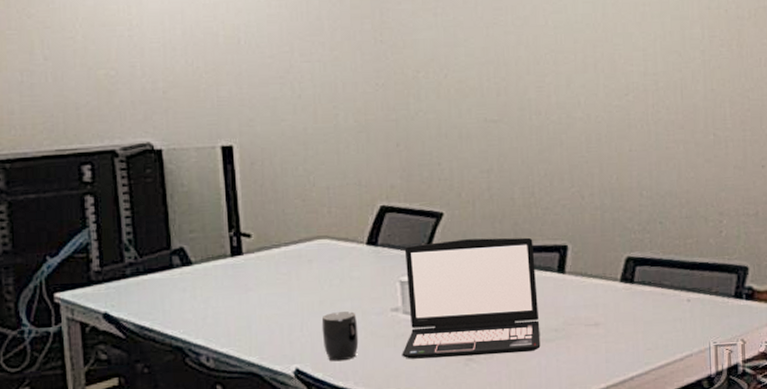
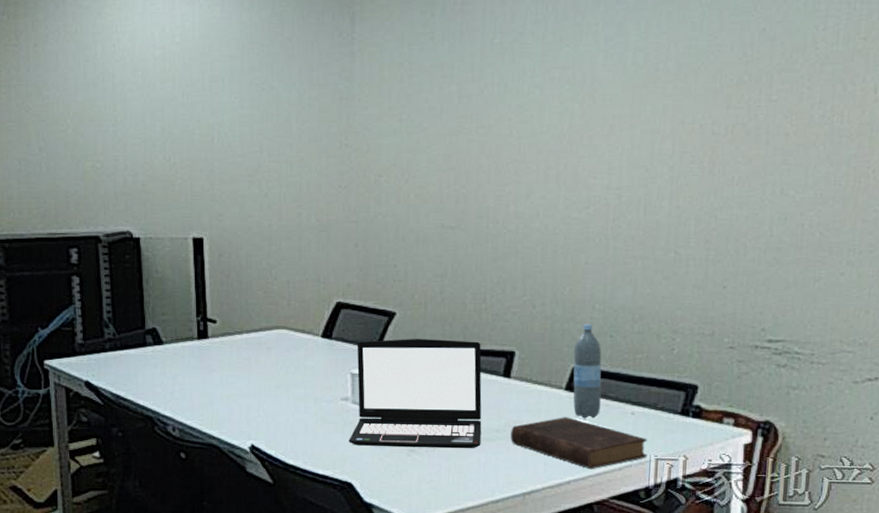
mug: present [321,311,359,361] -> none [276,397,310,442]
book: none [570,309,707,363] -> present [510,417,647,470]
water bottle: none [625,211,657,310] -> present [573,324,602,419]

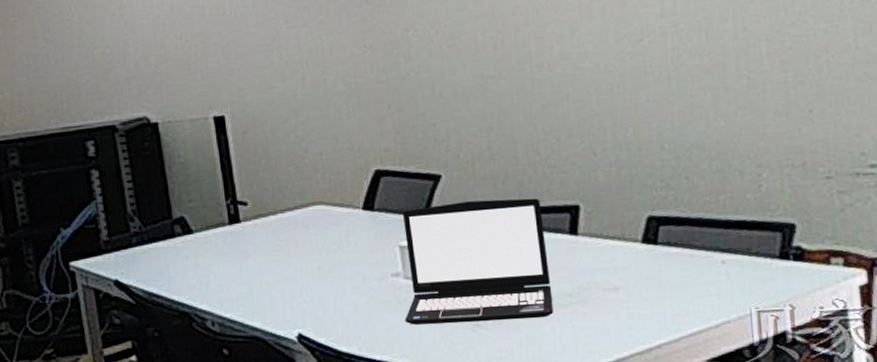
book: present [510,417,647,470] -> none [586,273,747,330]
water bottle: present [573,324,602,419] -> none [646,166,686,273]

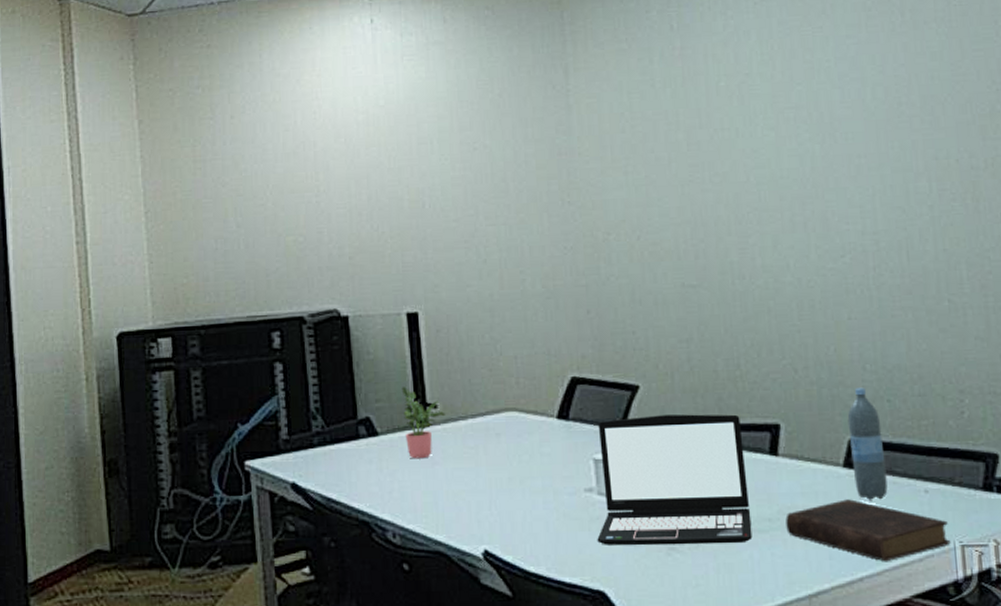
potted plant: none [212,186,256,254] -> present [401,387,445,459]
book: none [586,273,747,330] -> present [785,499,951,562]
water bottle: none [646,166,686,273] -> present [847,387,888,500]

